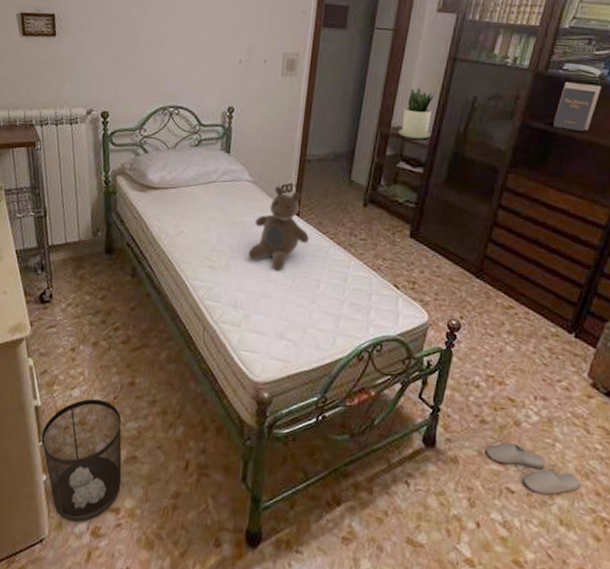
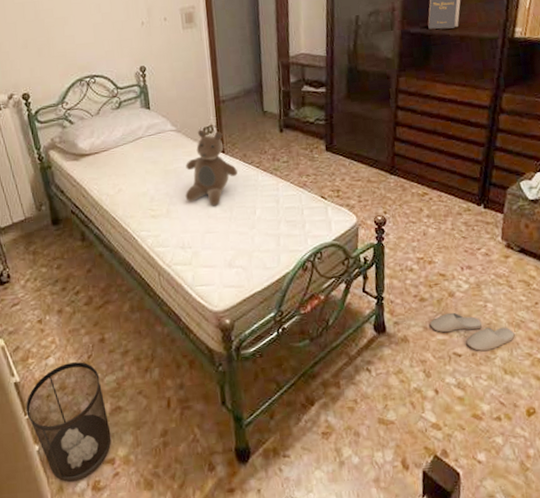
planter: present [398,87,436,140] -> none [297,17,326,64]

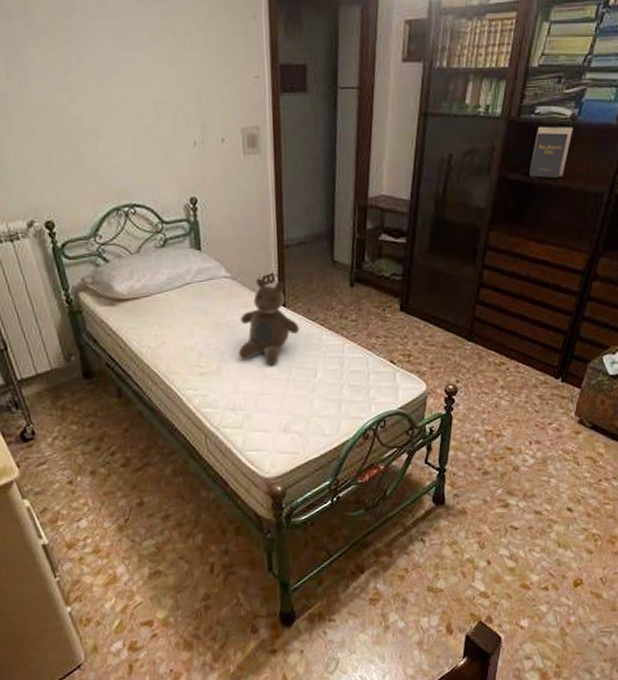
waste bin: present [26,362,112,482] -> none [56,525,150,642]
slippers: present [429,312,515,352] -> none [490,486,574,526]

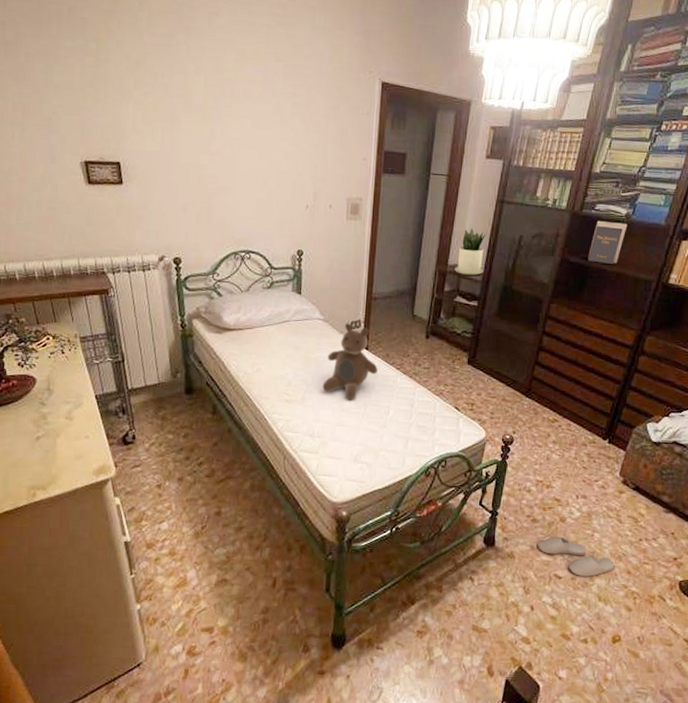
planter: none [376,151,410,208] -> present [454,228,487,276]
slippers: none [490,486,574,526] -> present [537,536,615,578]

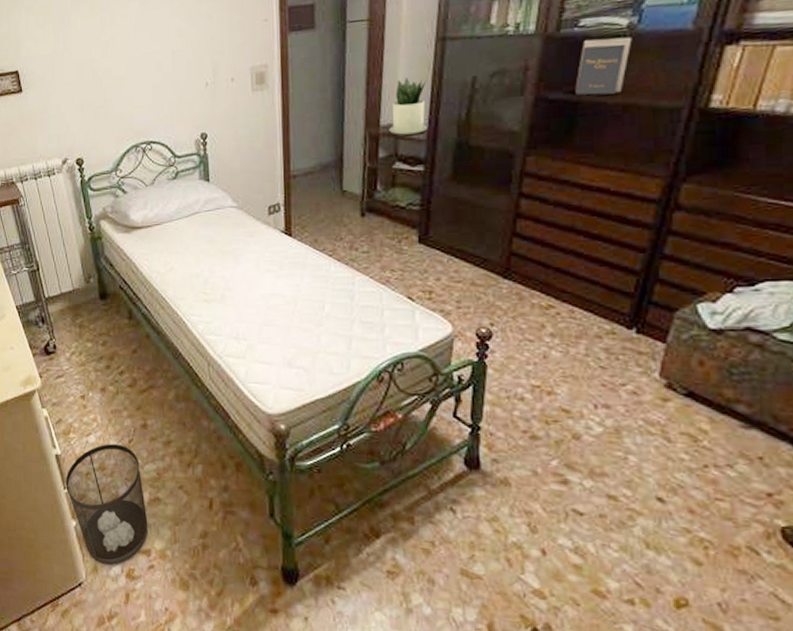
waste bin: none [133,530,214,644] -> present [65,444,148,565]
teddy bear: present [322,323,378,400] -> none [243,208,306,296]
slippers: present [537,536,615,578] -> none [541,458,667,516]

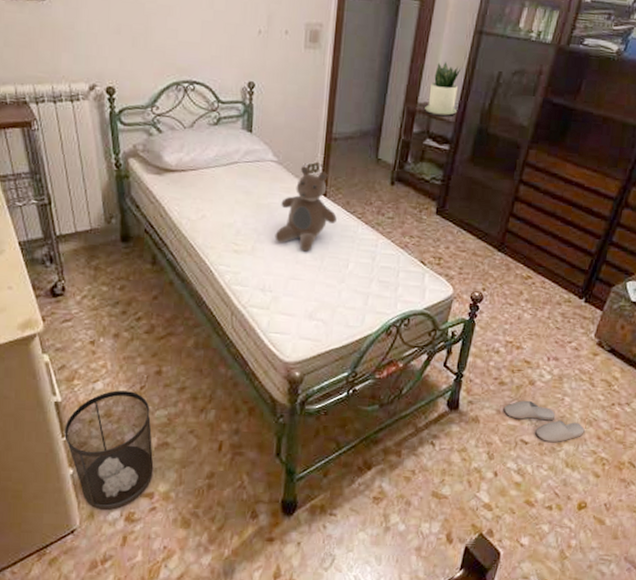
teddy bear: none [243,208,306,296] -> present [275,166,337,252]
slippers: none [541,458,667,516] -> present [503,400,585,443]
books: present [575,36,632,96] -> none [572,56,618,108]

